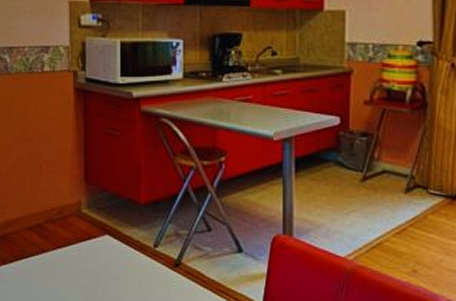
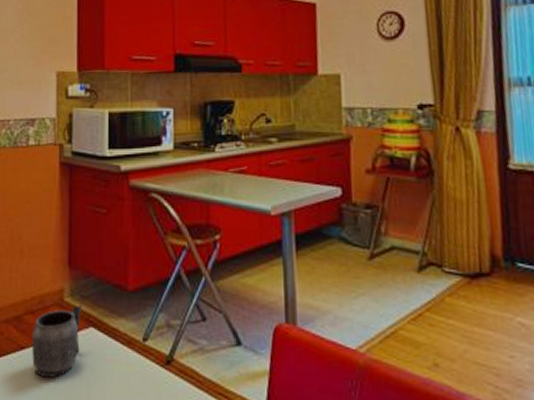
mug: none [53,215,98,277] -> present [32,305,82,378]

